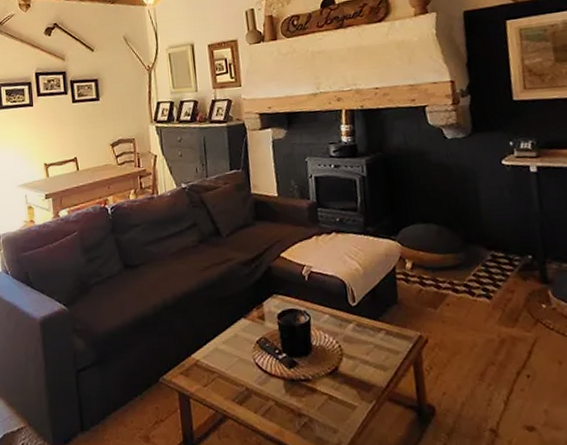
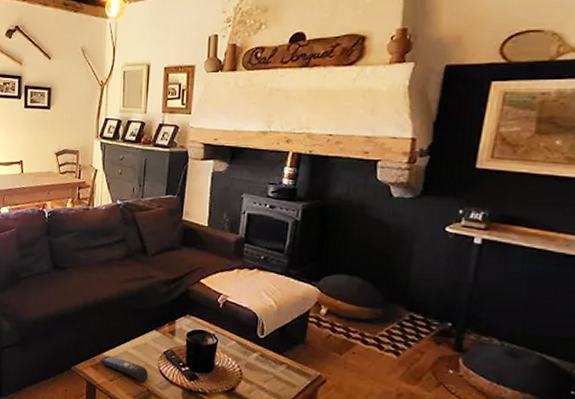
remote control: none [190,357,245,381] -> present [100,355,149,382]

